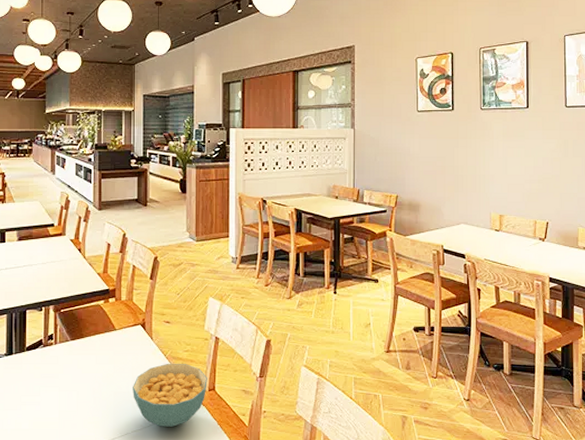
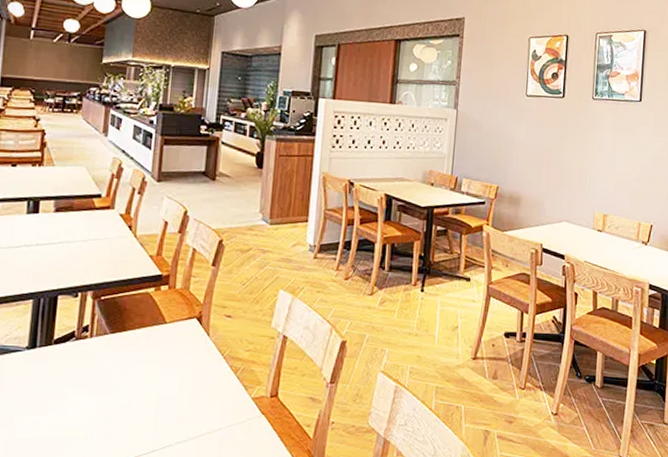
cereal bowl: present [133,363,207,427] -> none [180,364,270,438]

